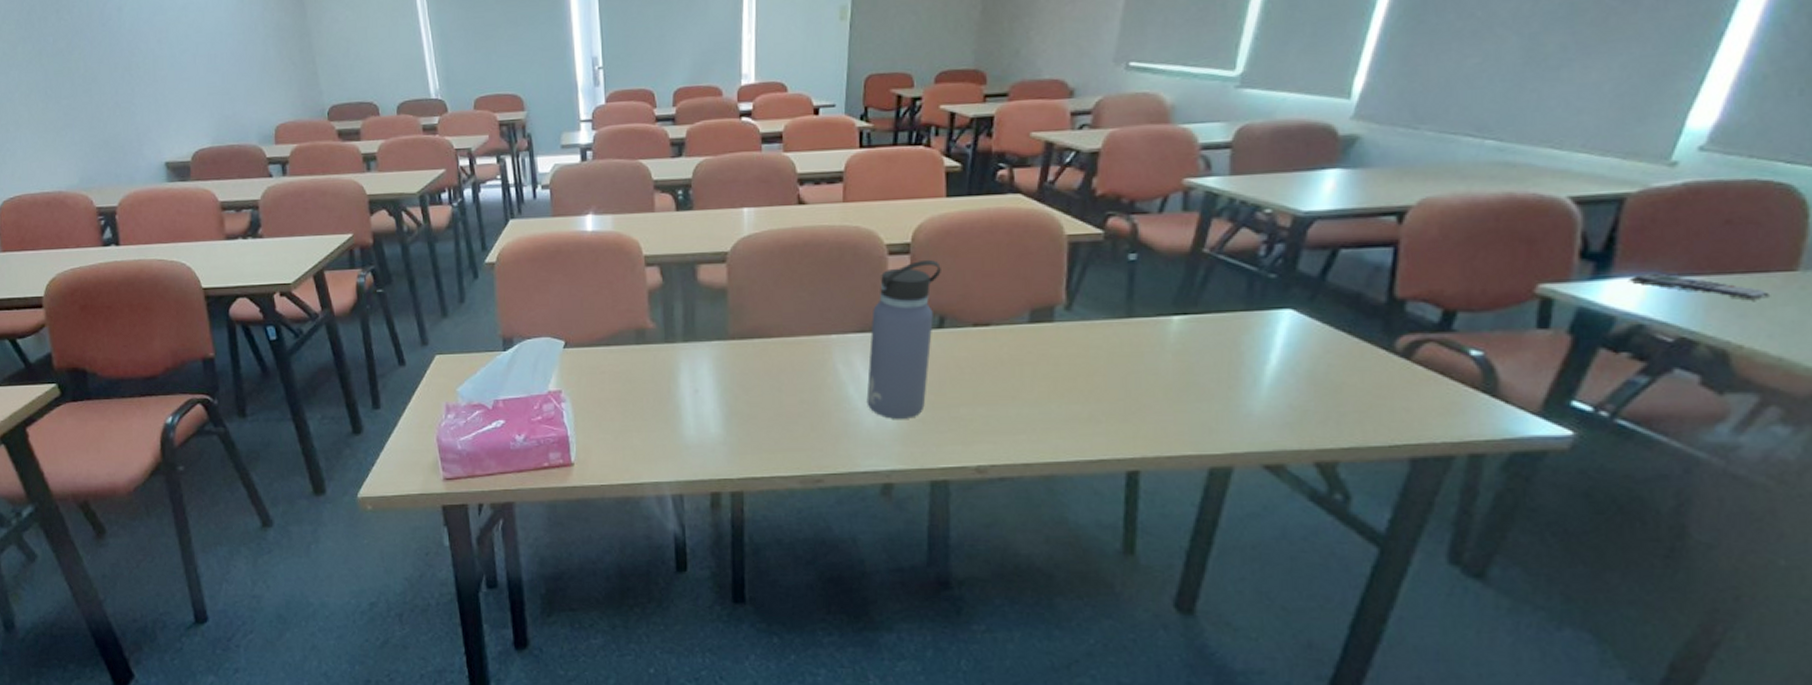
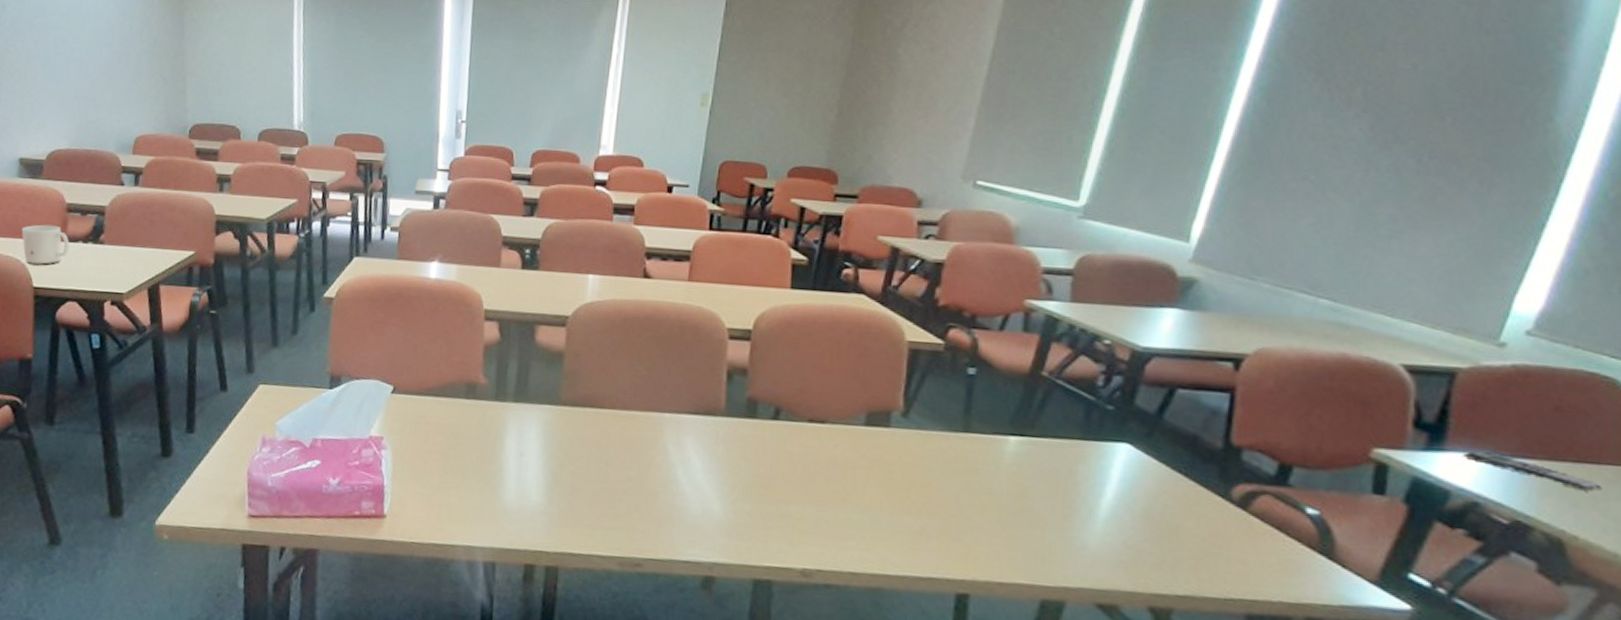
mug: none [181,225,230,266] -> present [21,224,70,265]
water bottle: present [866,260,941,419] -> none [694,349,780,510]

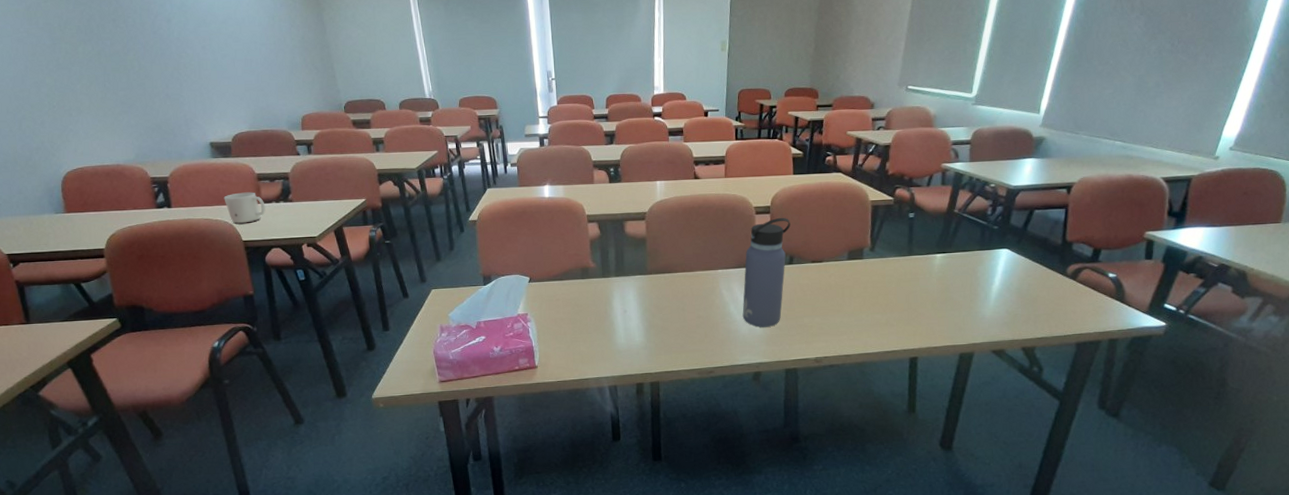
water bottle: none [694,349,780,510] -> present [742,218,791,327]
calculator: present [1463,450,1603,493] -> none [1194,224,1267,242]

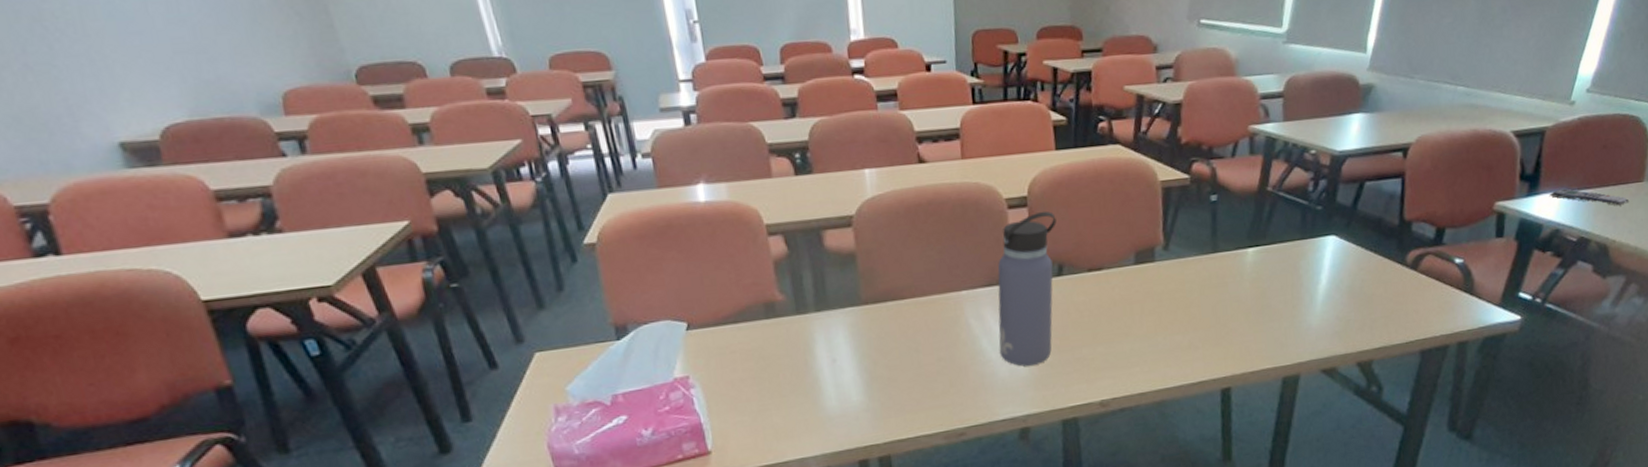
mug: present [224,192,266,224] -> none [157,220,237,274]
calculator: none [1194,224,1267,242] -> present [1550,188,1630,207]

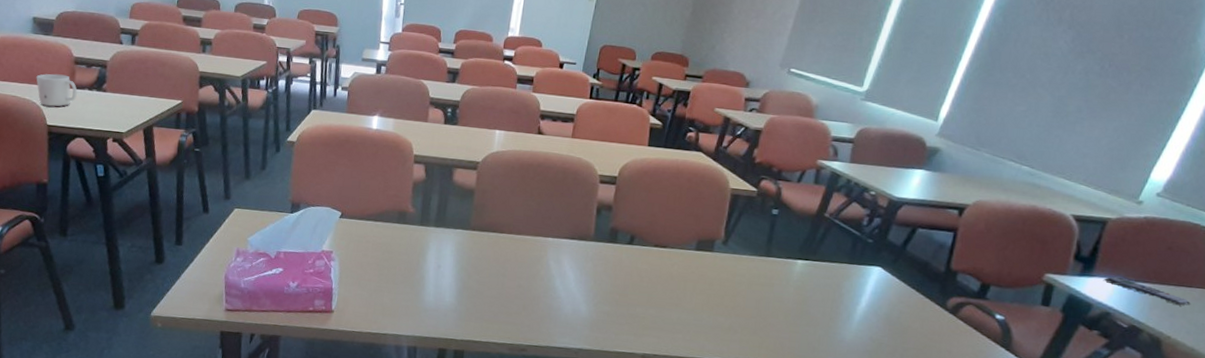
mug: none [157,220,237,274] -> present [36,73,77,107]
water bottle: present [997,211,1057,367] -> none [568,191,637,311]

